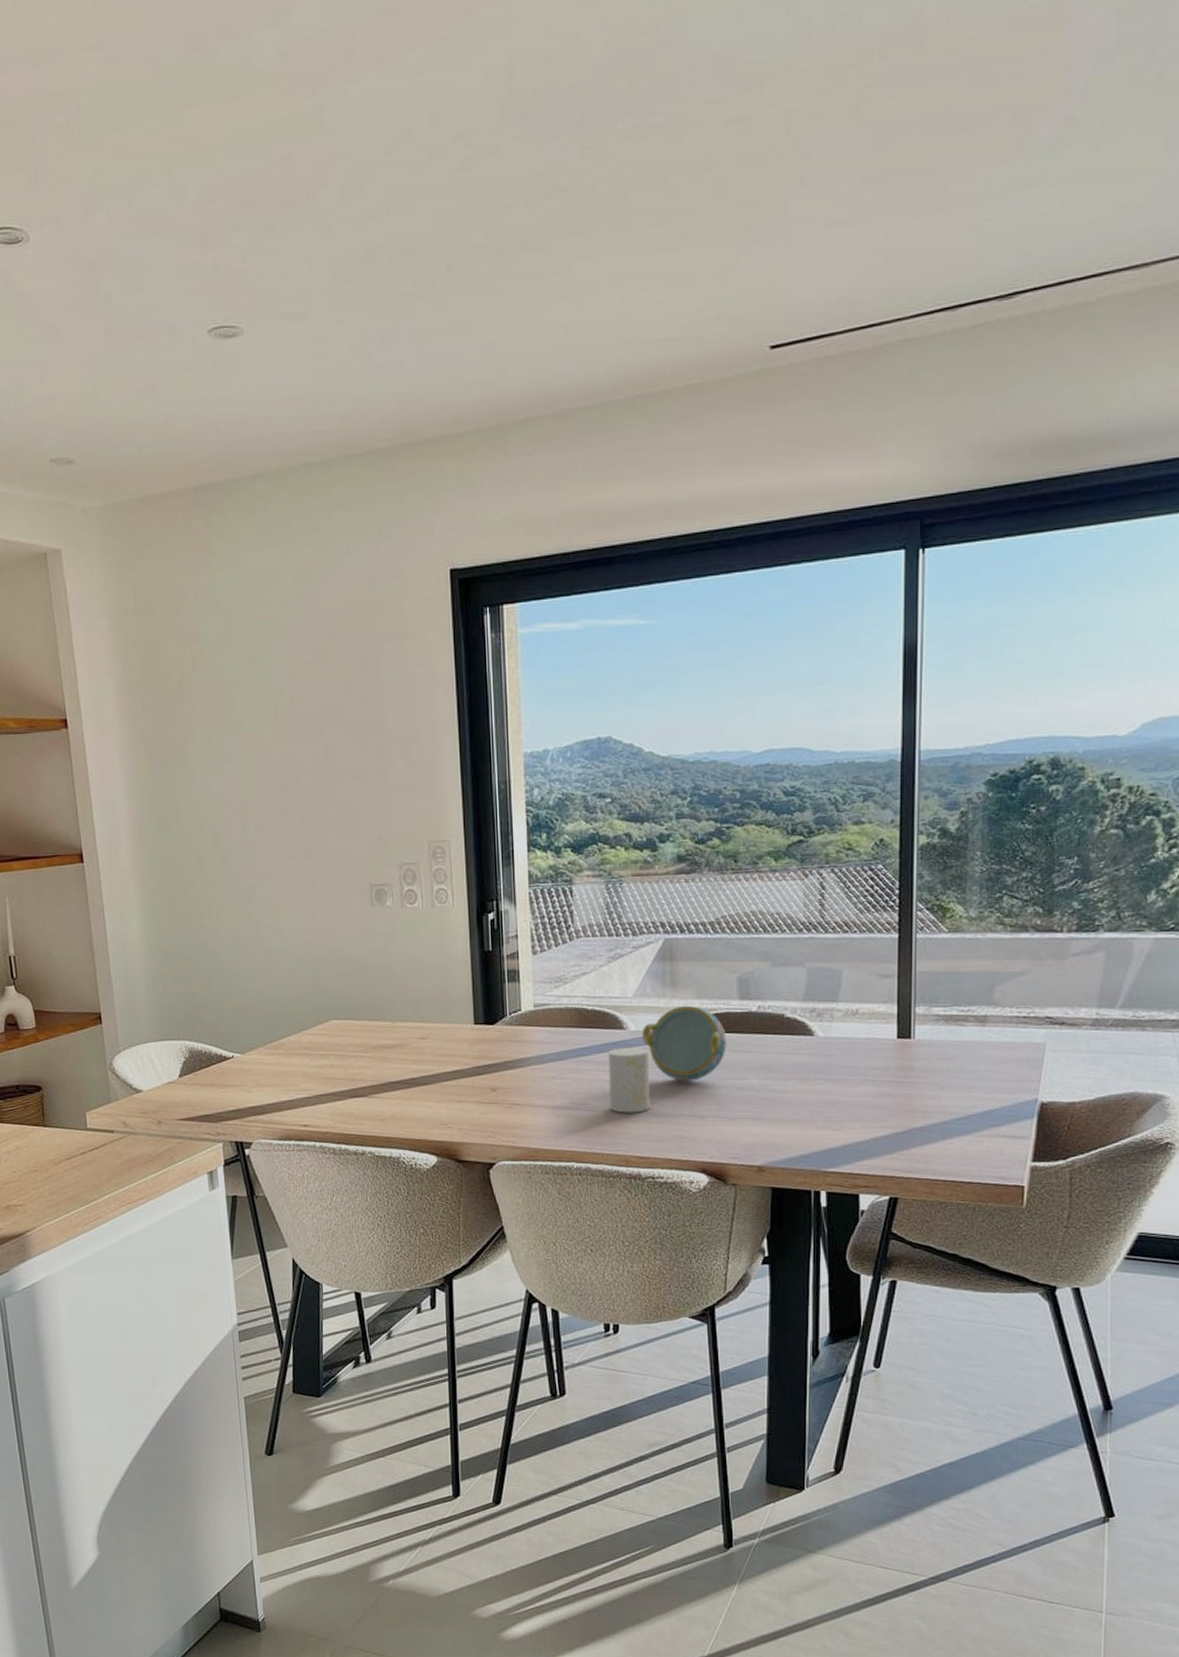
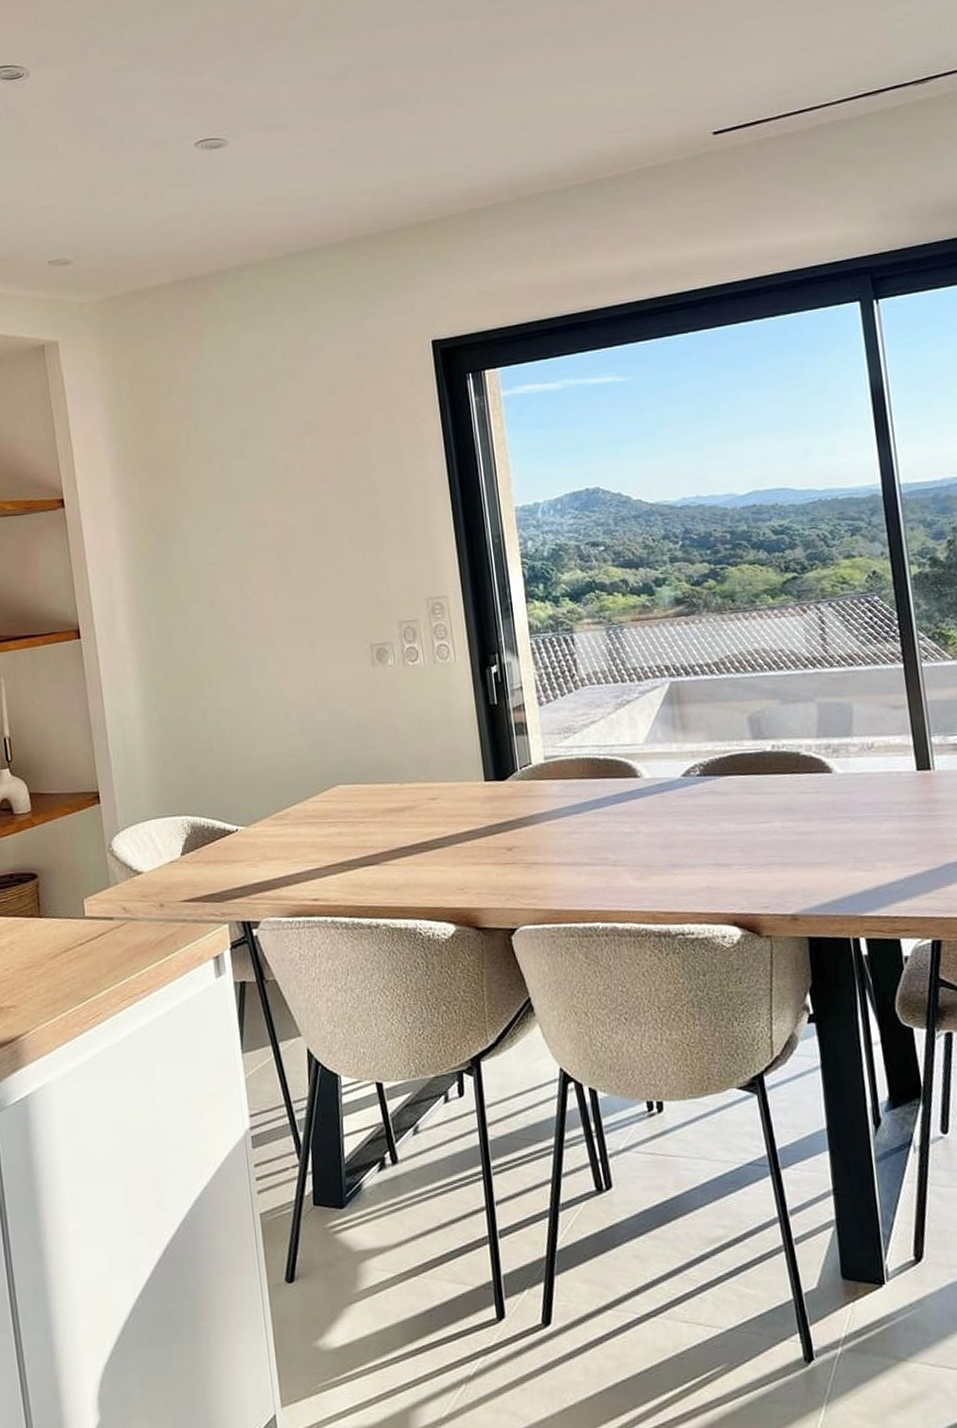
cup: present [608,1047,651,1113] -> none [624,795,674,866]
decorative bowl: present [641,1005,727,1081] -> none [656,749,745,829]

